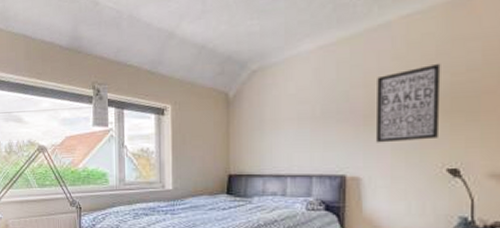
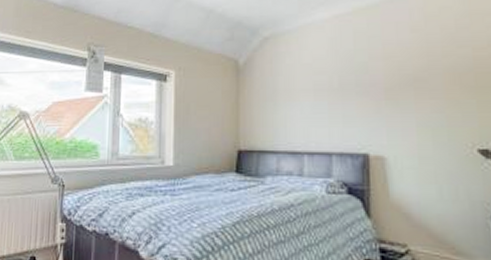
wall art: present [377,63,441,143] -> none [396,37,465,119]

